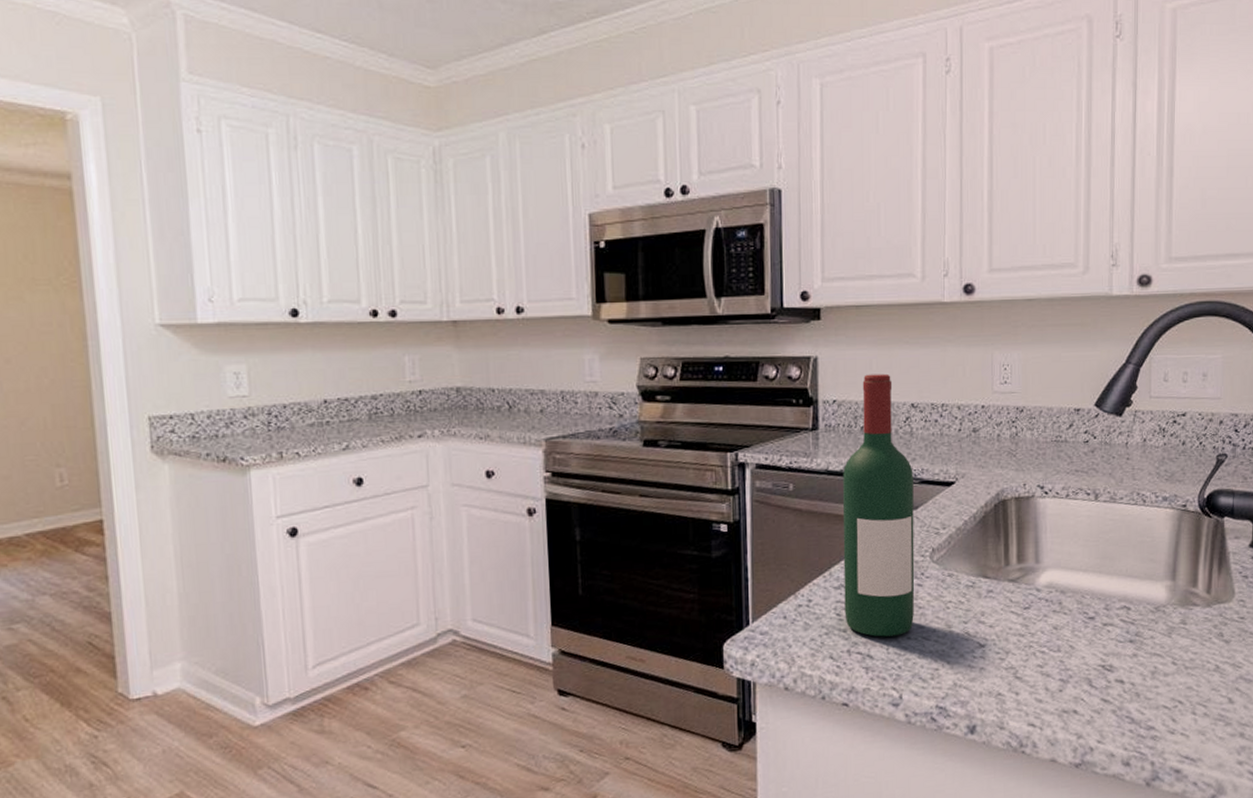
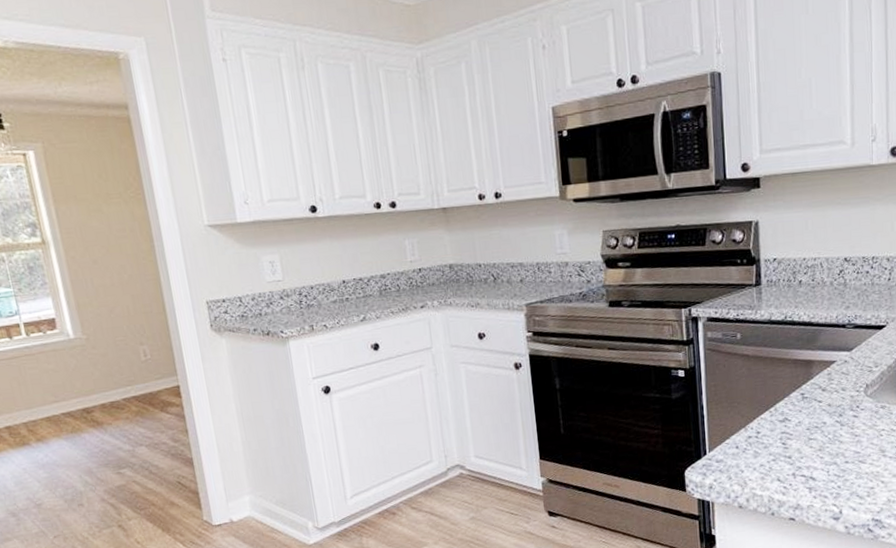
wine bottle: present [842,373,915,637] -> none [784,232,851,462]

